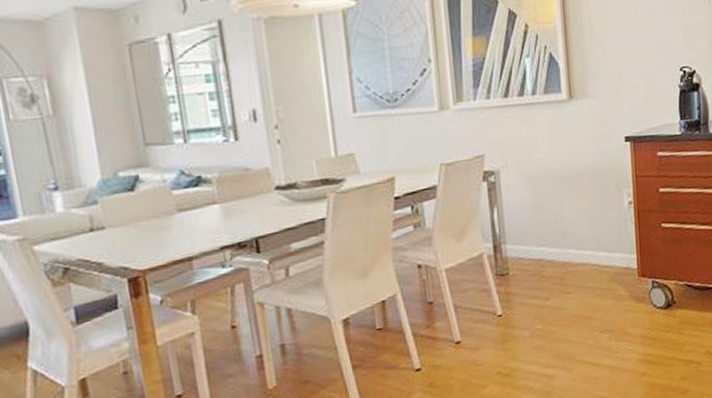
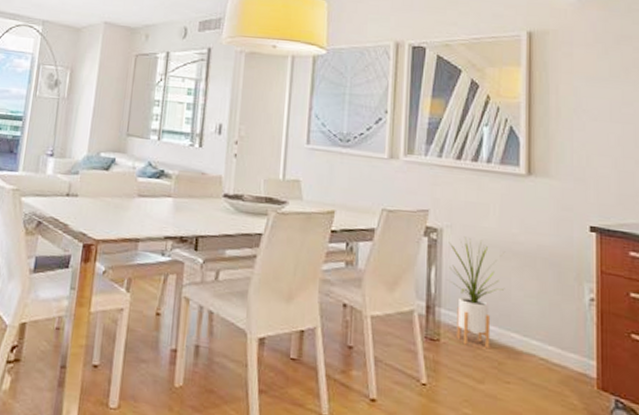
house plant: none [506,173,558,272] -> present [448,238,504,348]

